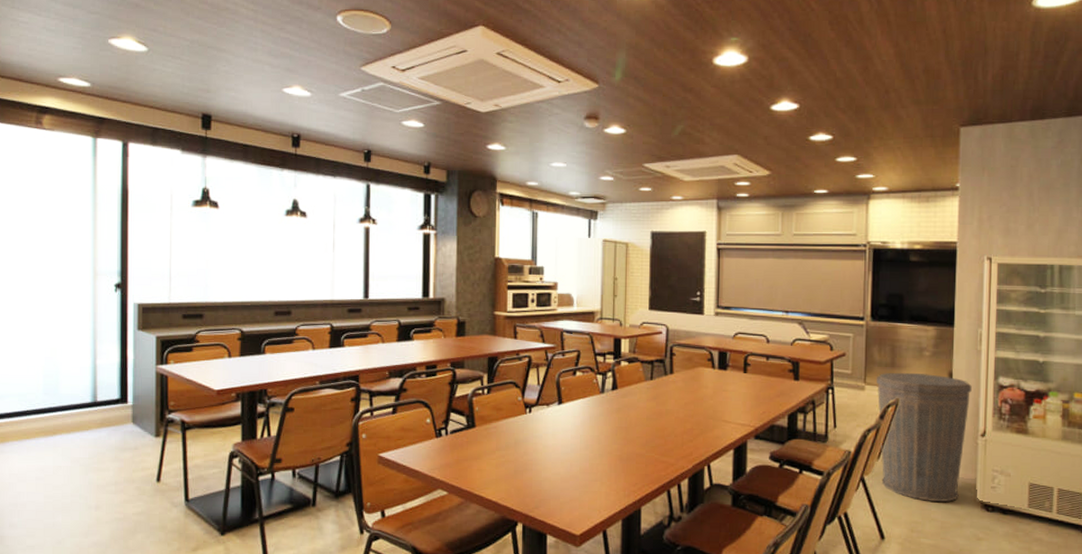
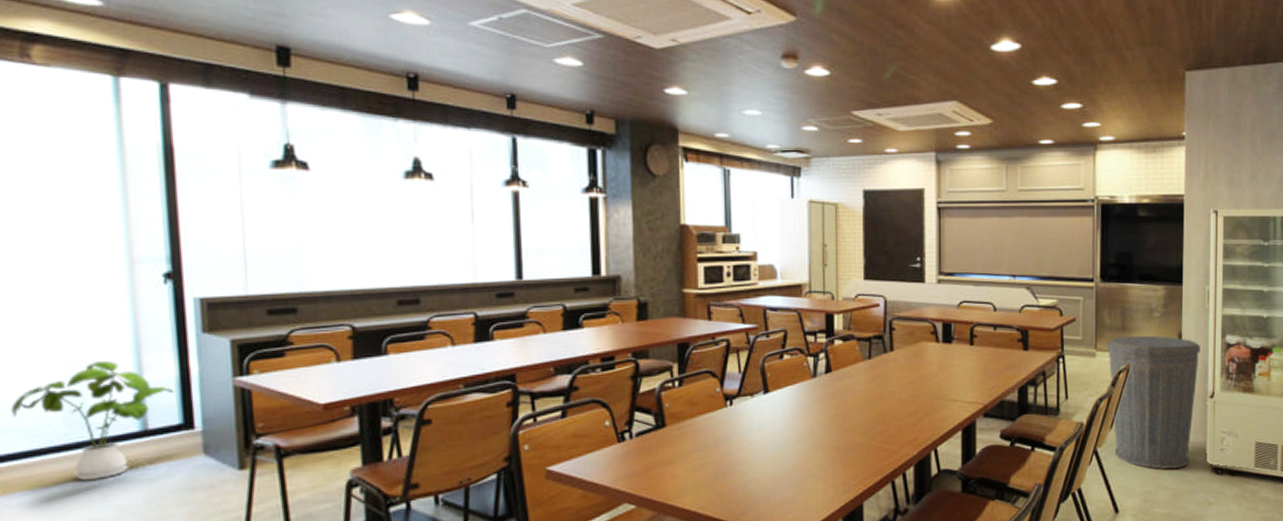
house plant: none [10,347,116,436] -> present [11,360,175,480]

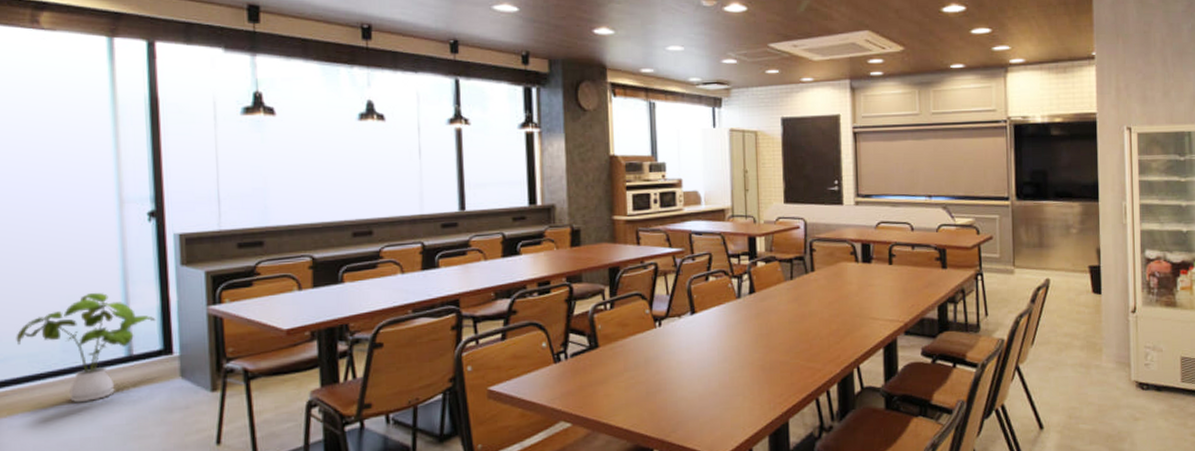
trash can: present [1107,335,1201,469] -> none [1024,251,1120,385]

